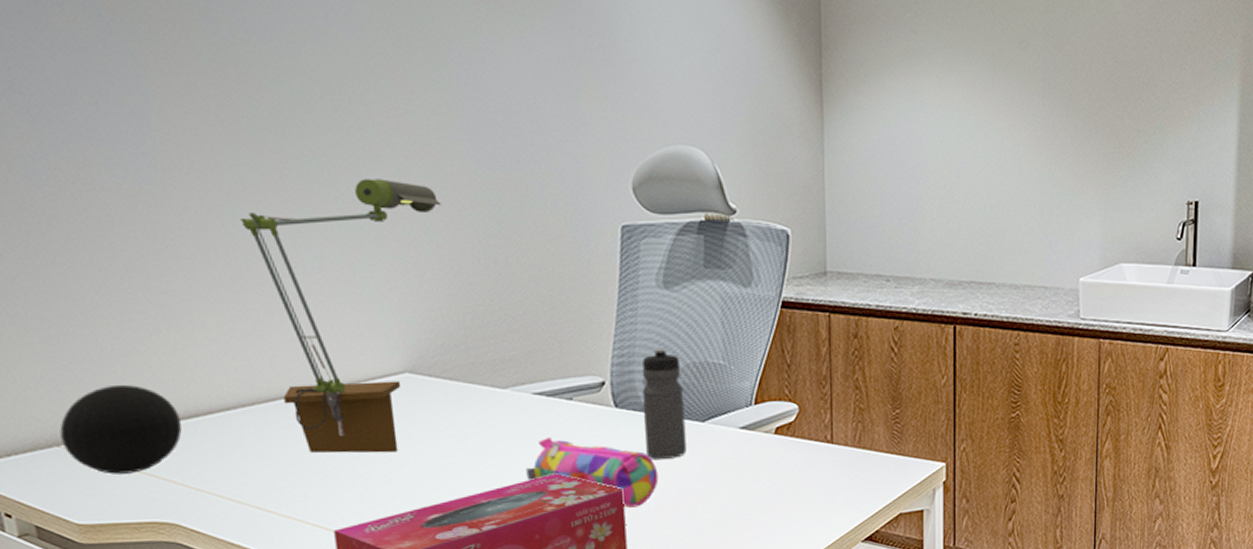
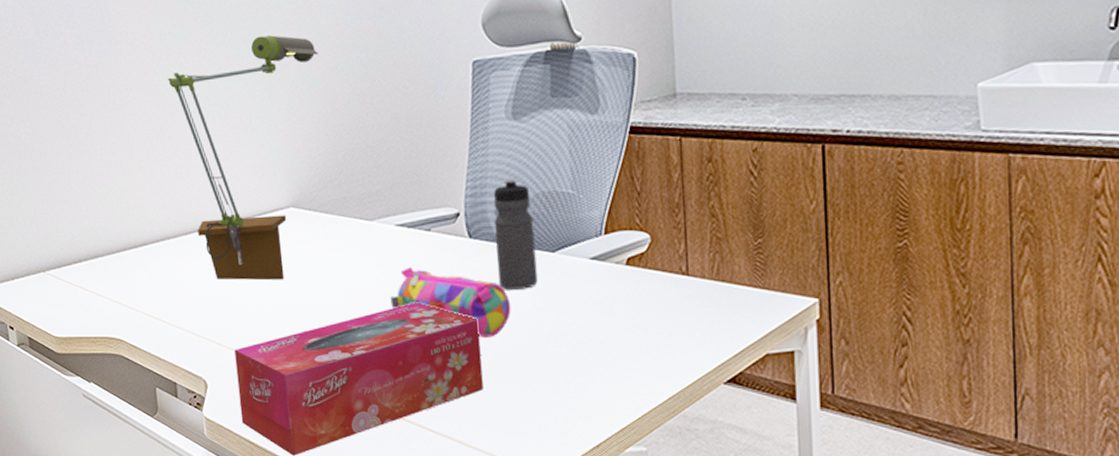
decorative ball: present [60,384,182,474] -> none [45,220,126,296]

